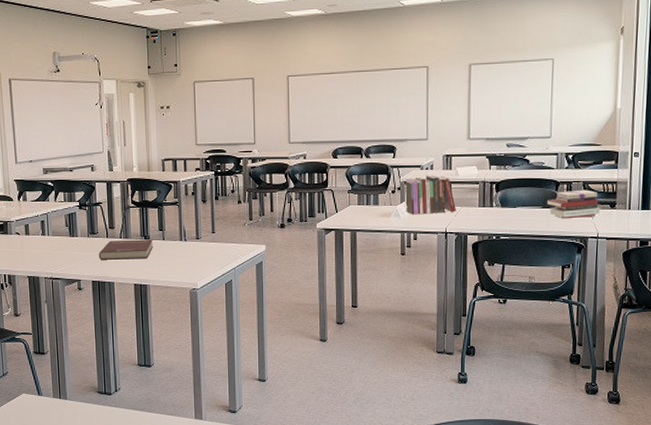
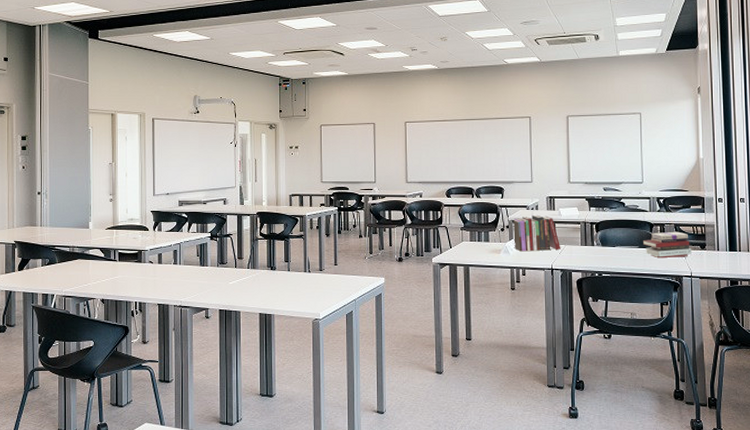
book: present [98,239,153,260] -> none [226,270,279,289]

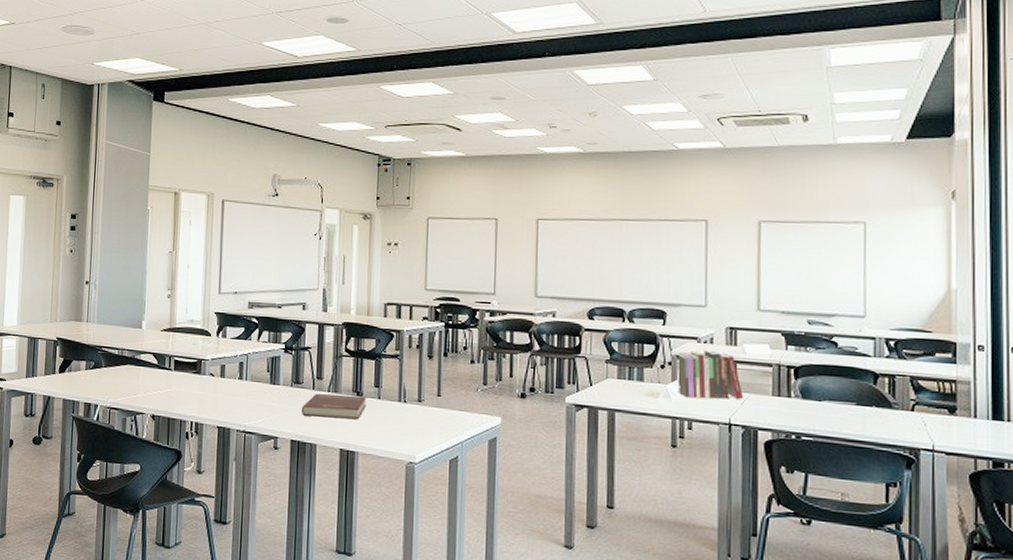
book: none [226,270,279,289] -> present [301,393,366,420]
books: present [642,231,692,257] -> none [861,386,935,423]

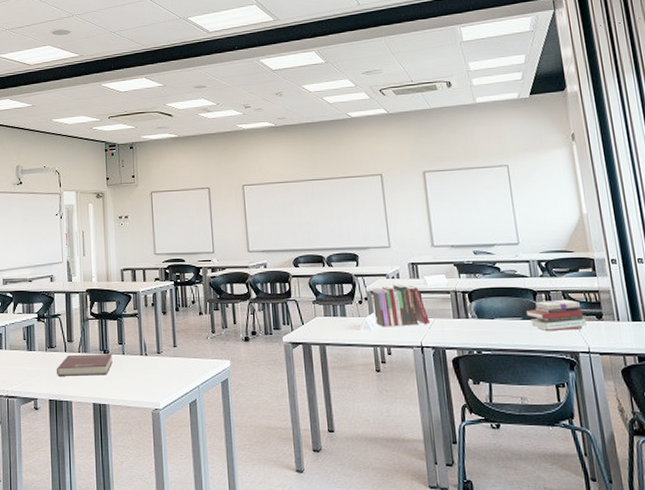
books: none [861,386,935,423] -> present [525,299,587,331]

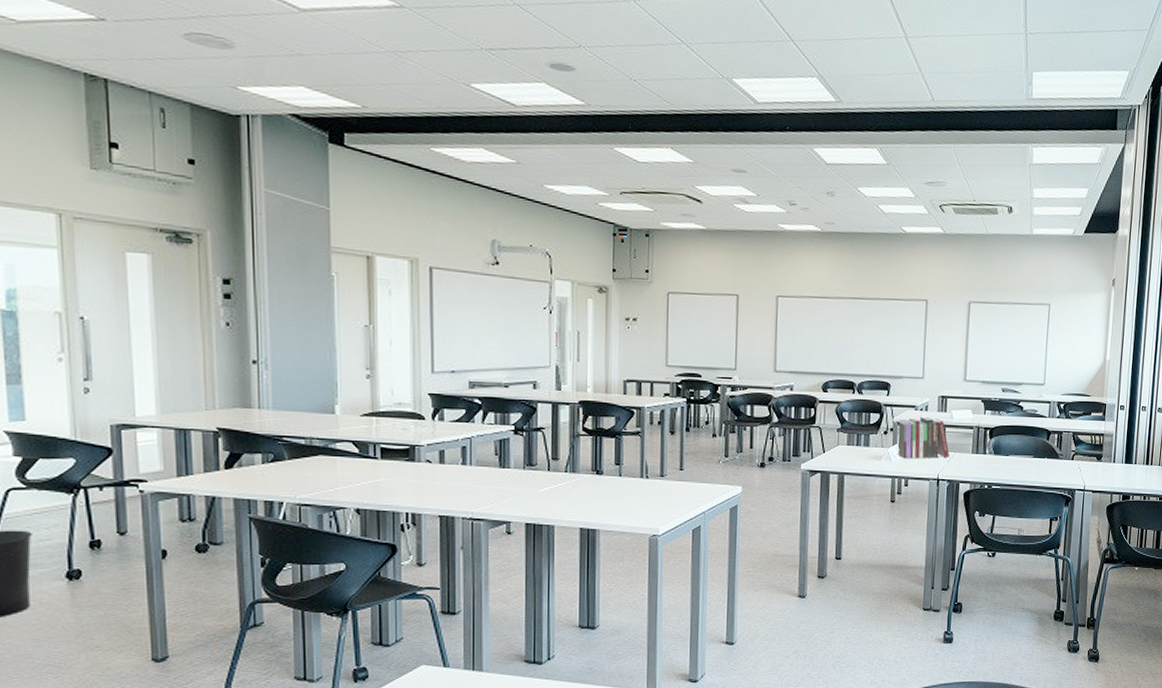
book: present [56,354,113,376] -> none [535,474,607,498]
books: present [525,299,587,331] -> none [1038,440,1088,469]

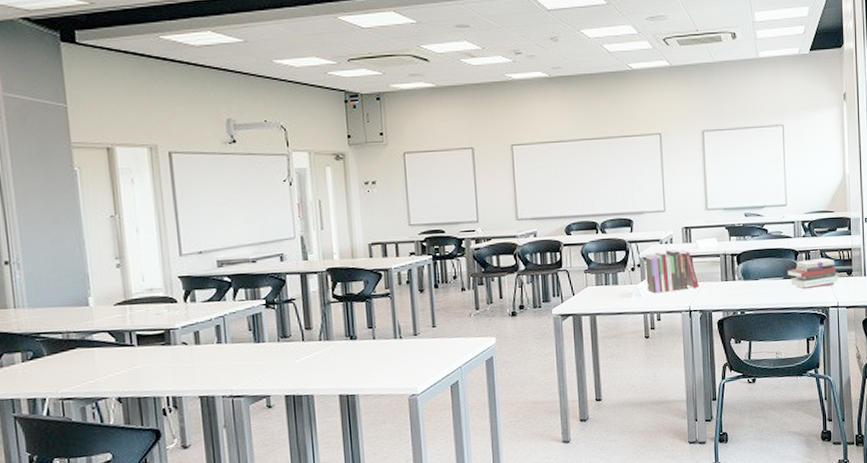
books: none [1038,440,1088,469] -> present [787,257,838,289]

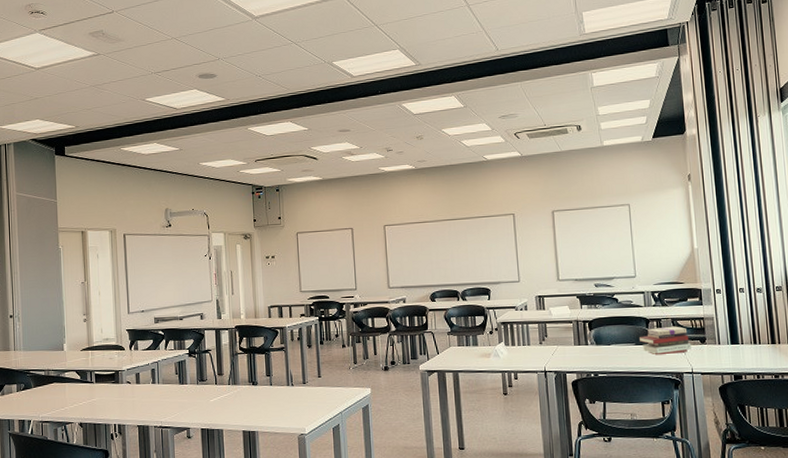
books: present [645,249,700,294] -> none [502,315,554,355]

